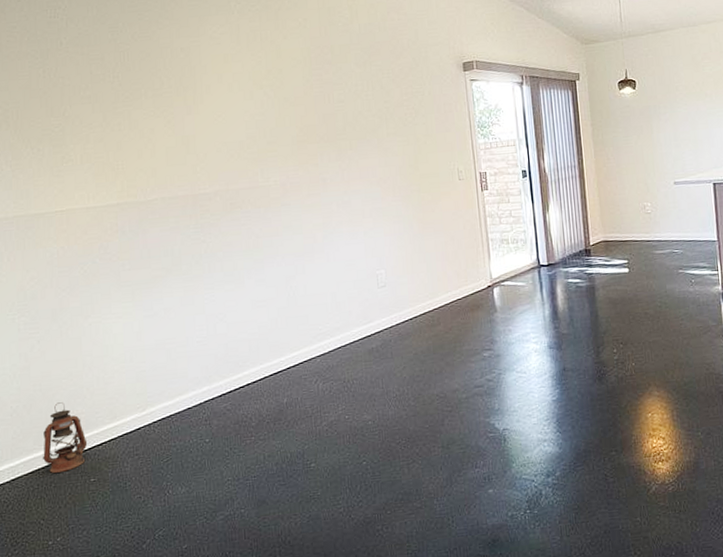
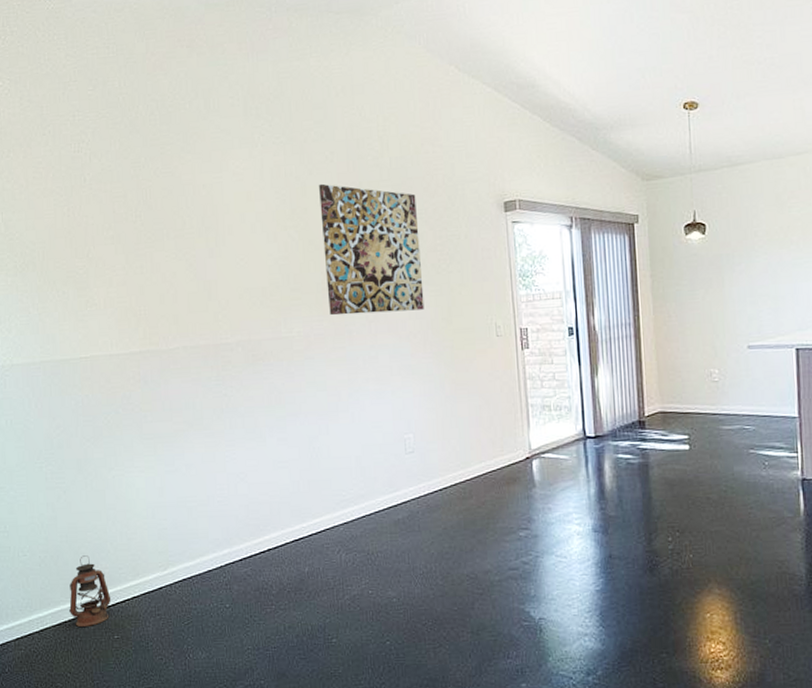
wall art: none [293,47,393,165] -> present [319,183,424,315]

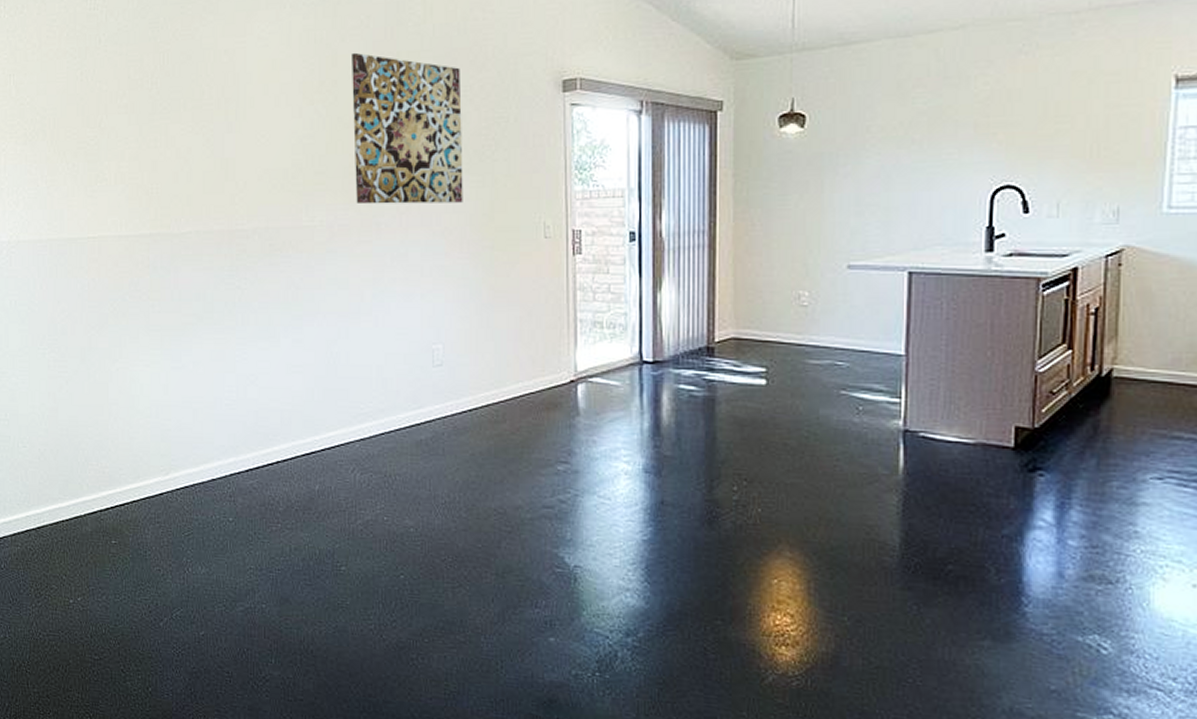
lantern: present [68,555,111,627] -> none [66,452,110,528]

